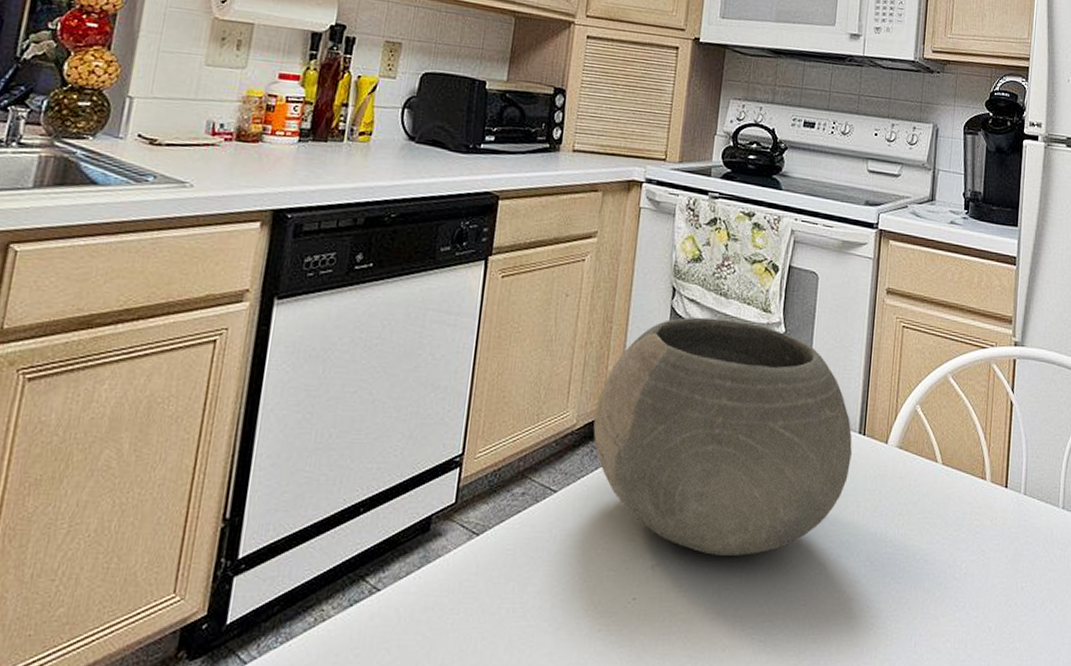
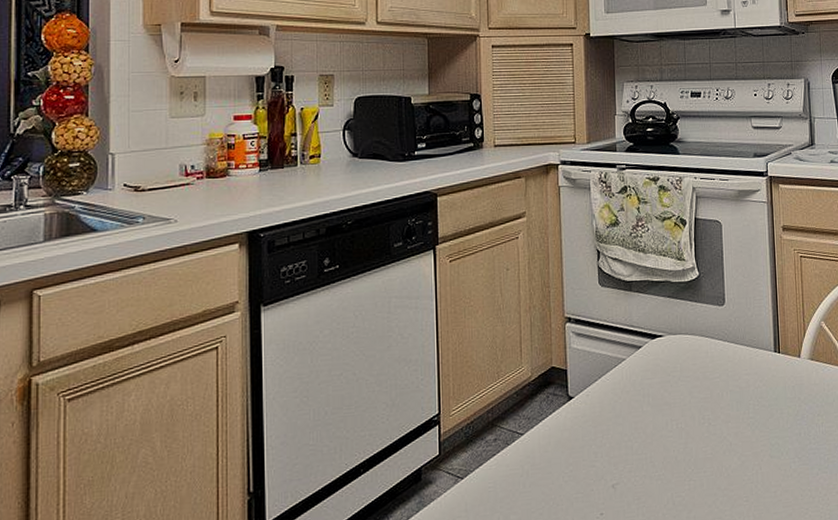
bowl: present [593,317,853,556] -> none [546,271,771,470]

